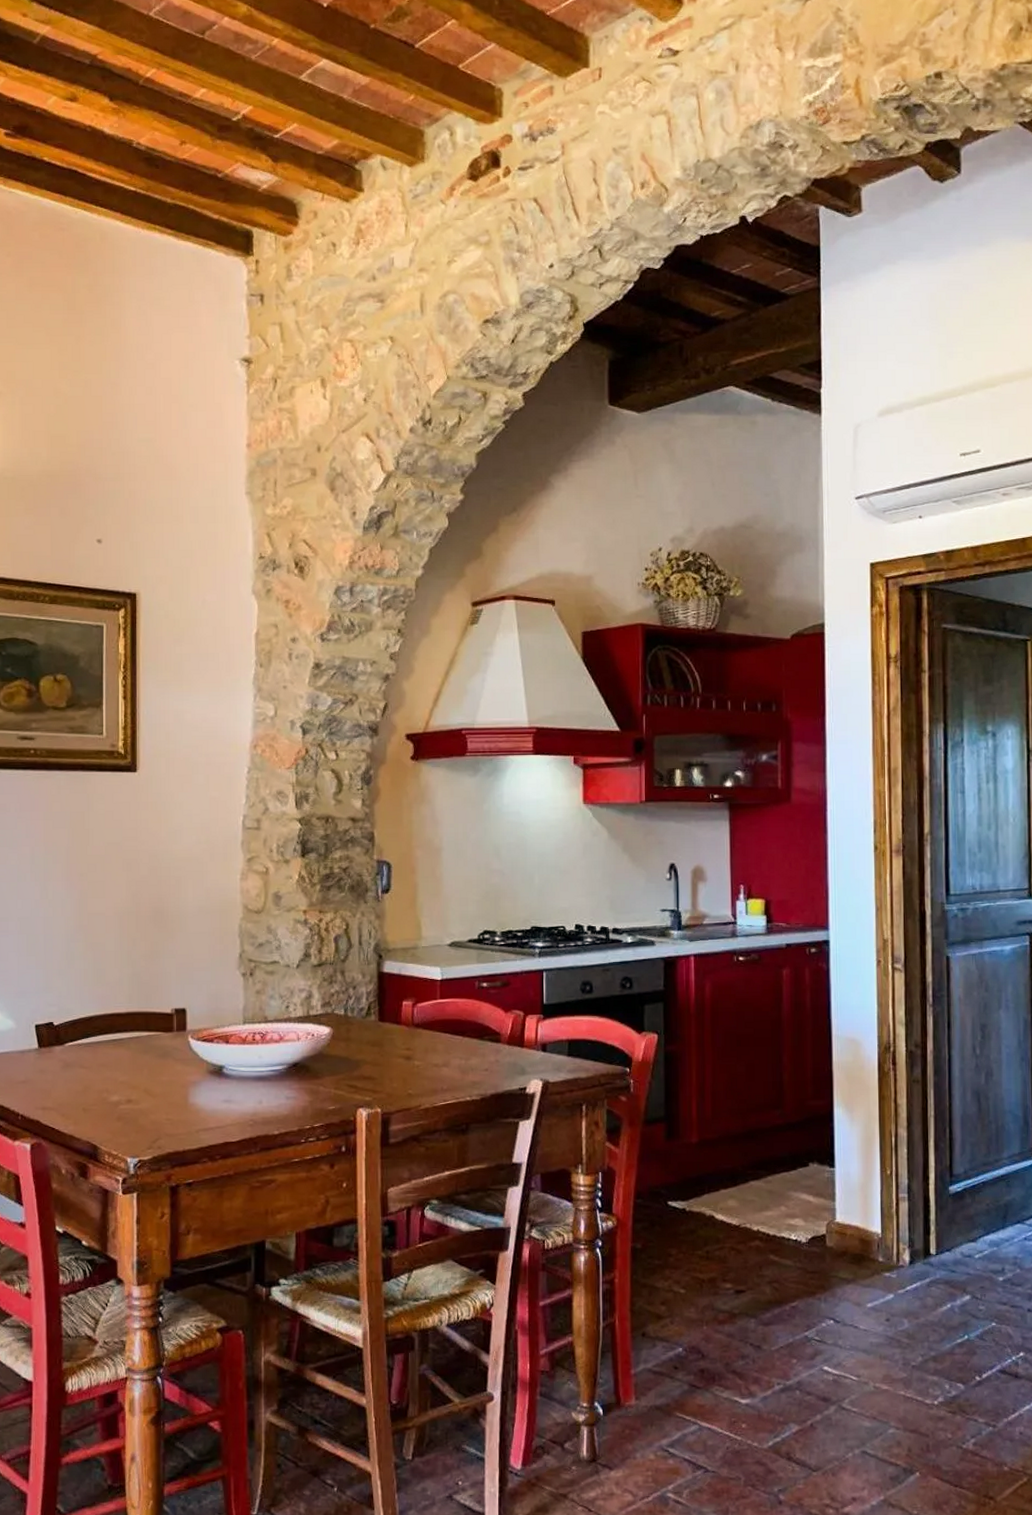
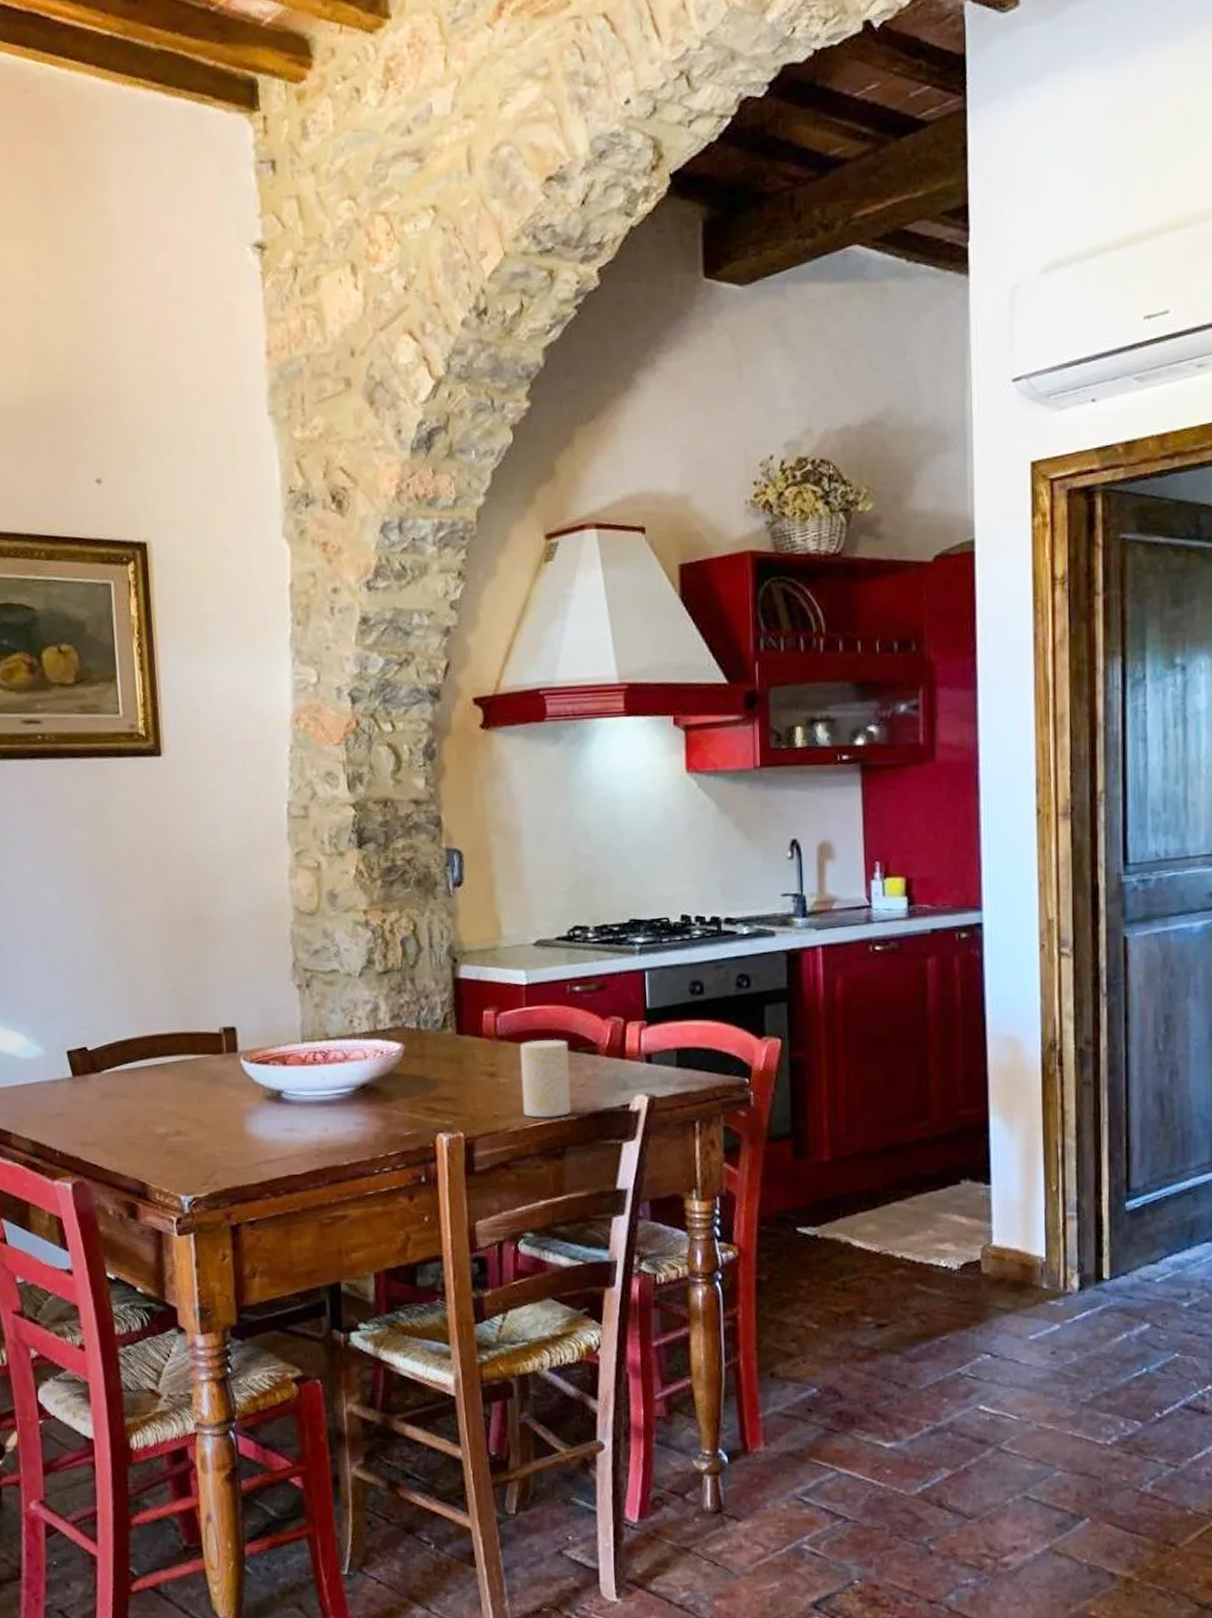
cup: none [433,1029,476,1097] -> present [519,1040,572,1118]

